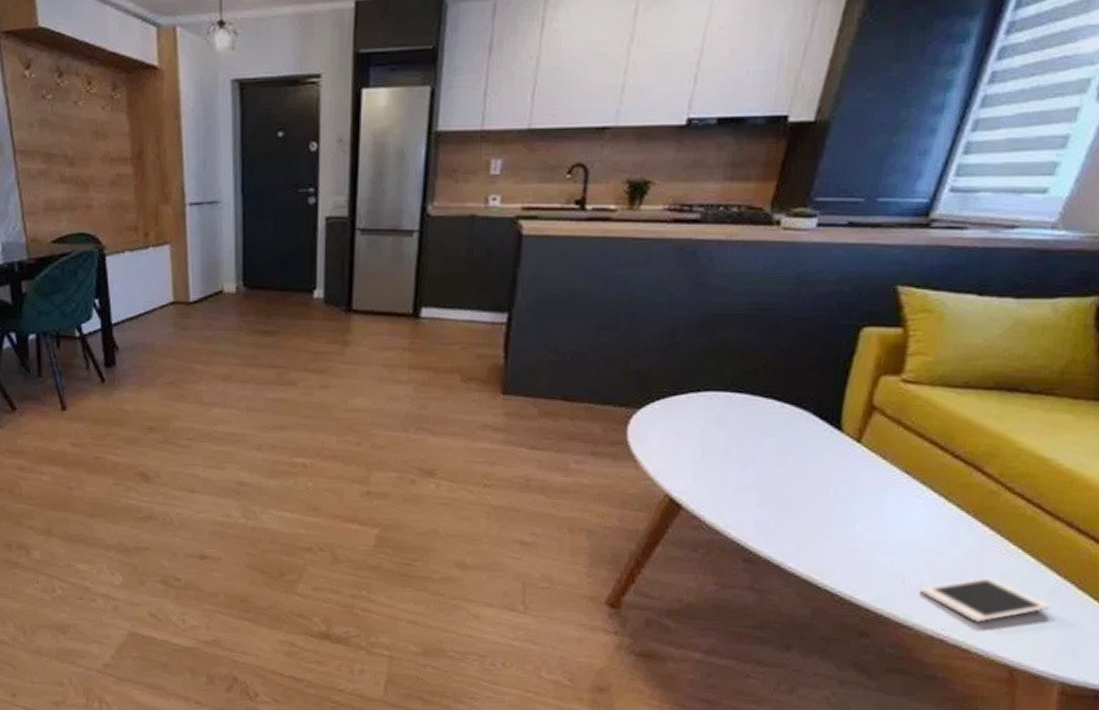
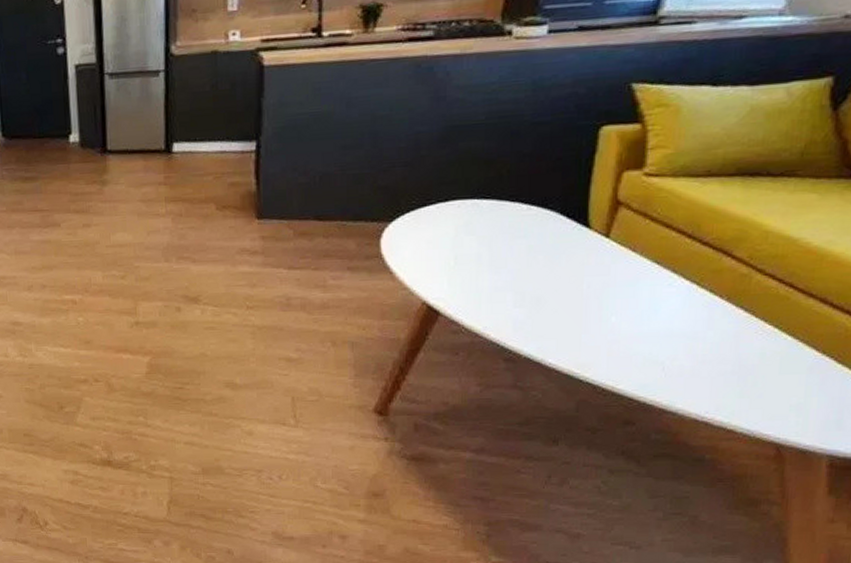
cell phone: present [920,577,1050,624] -> none [681,358,811,404]

